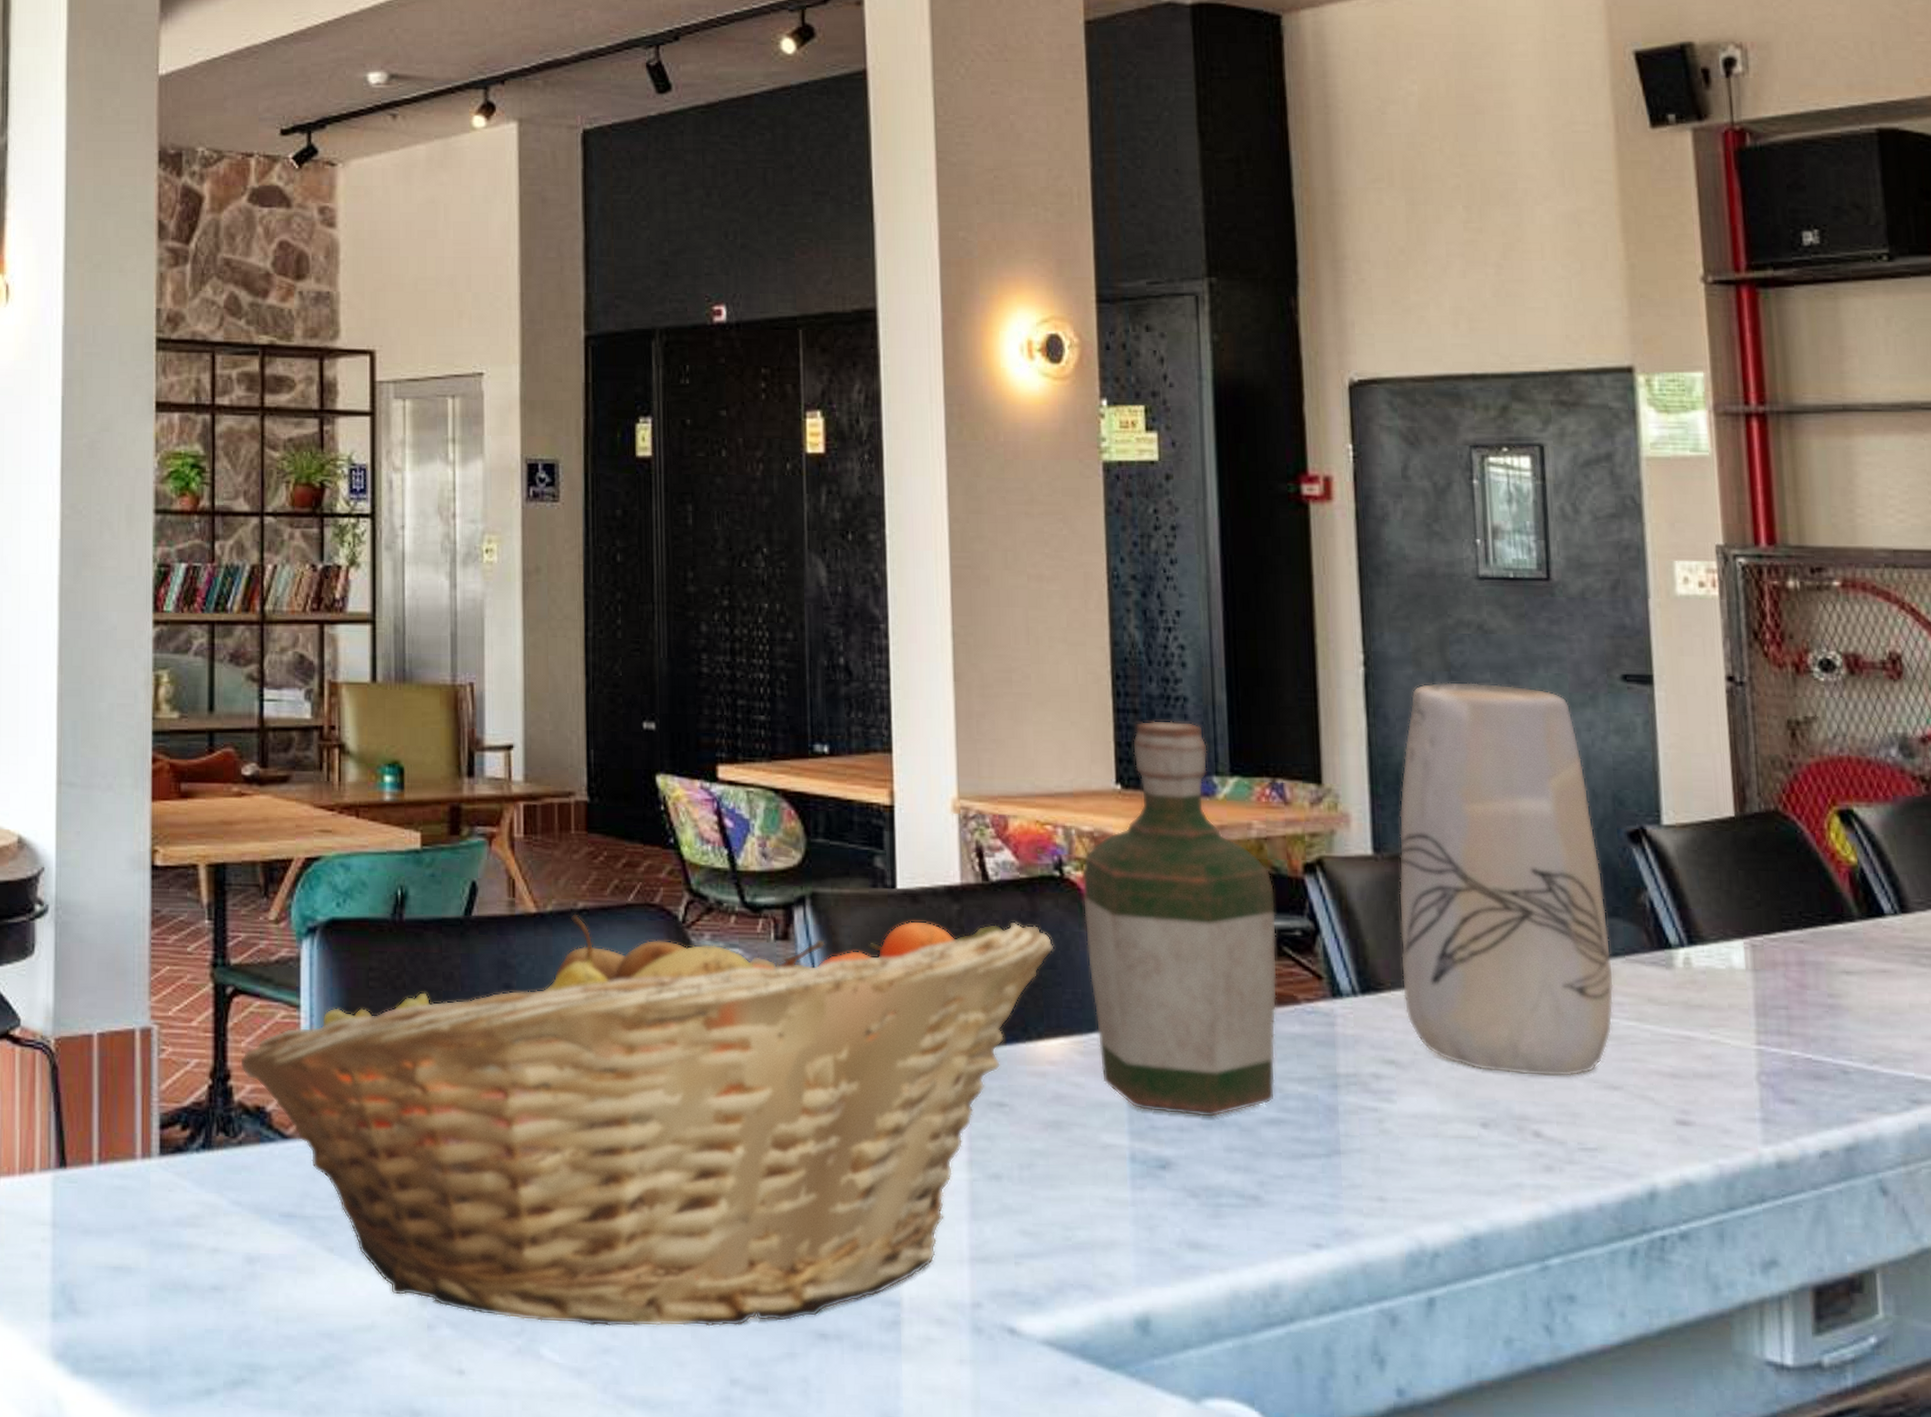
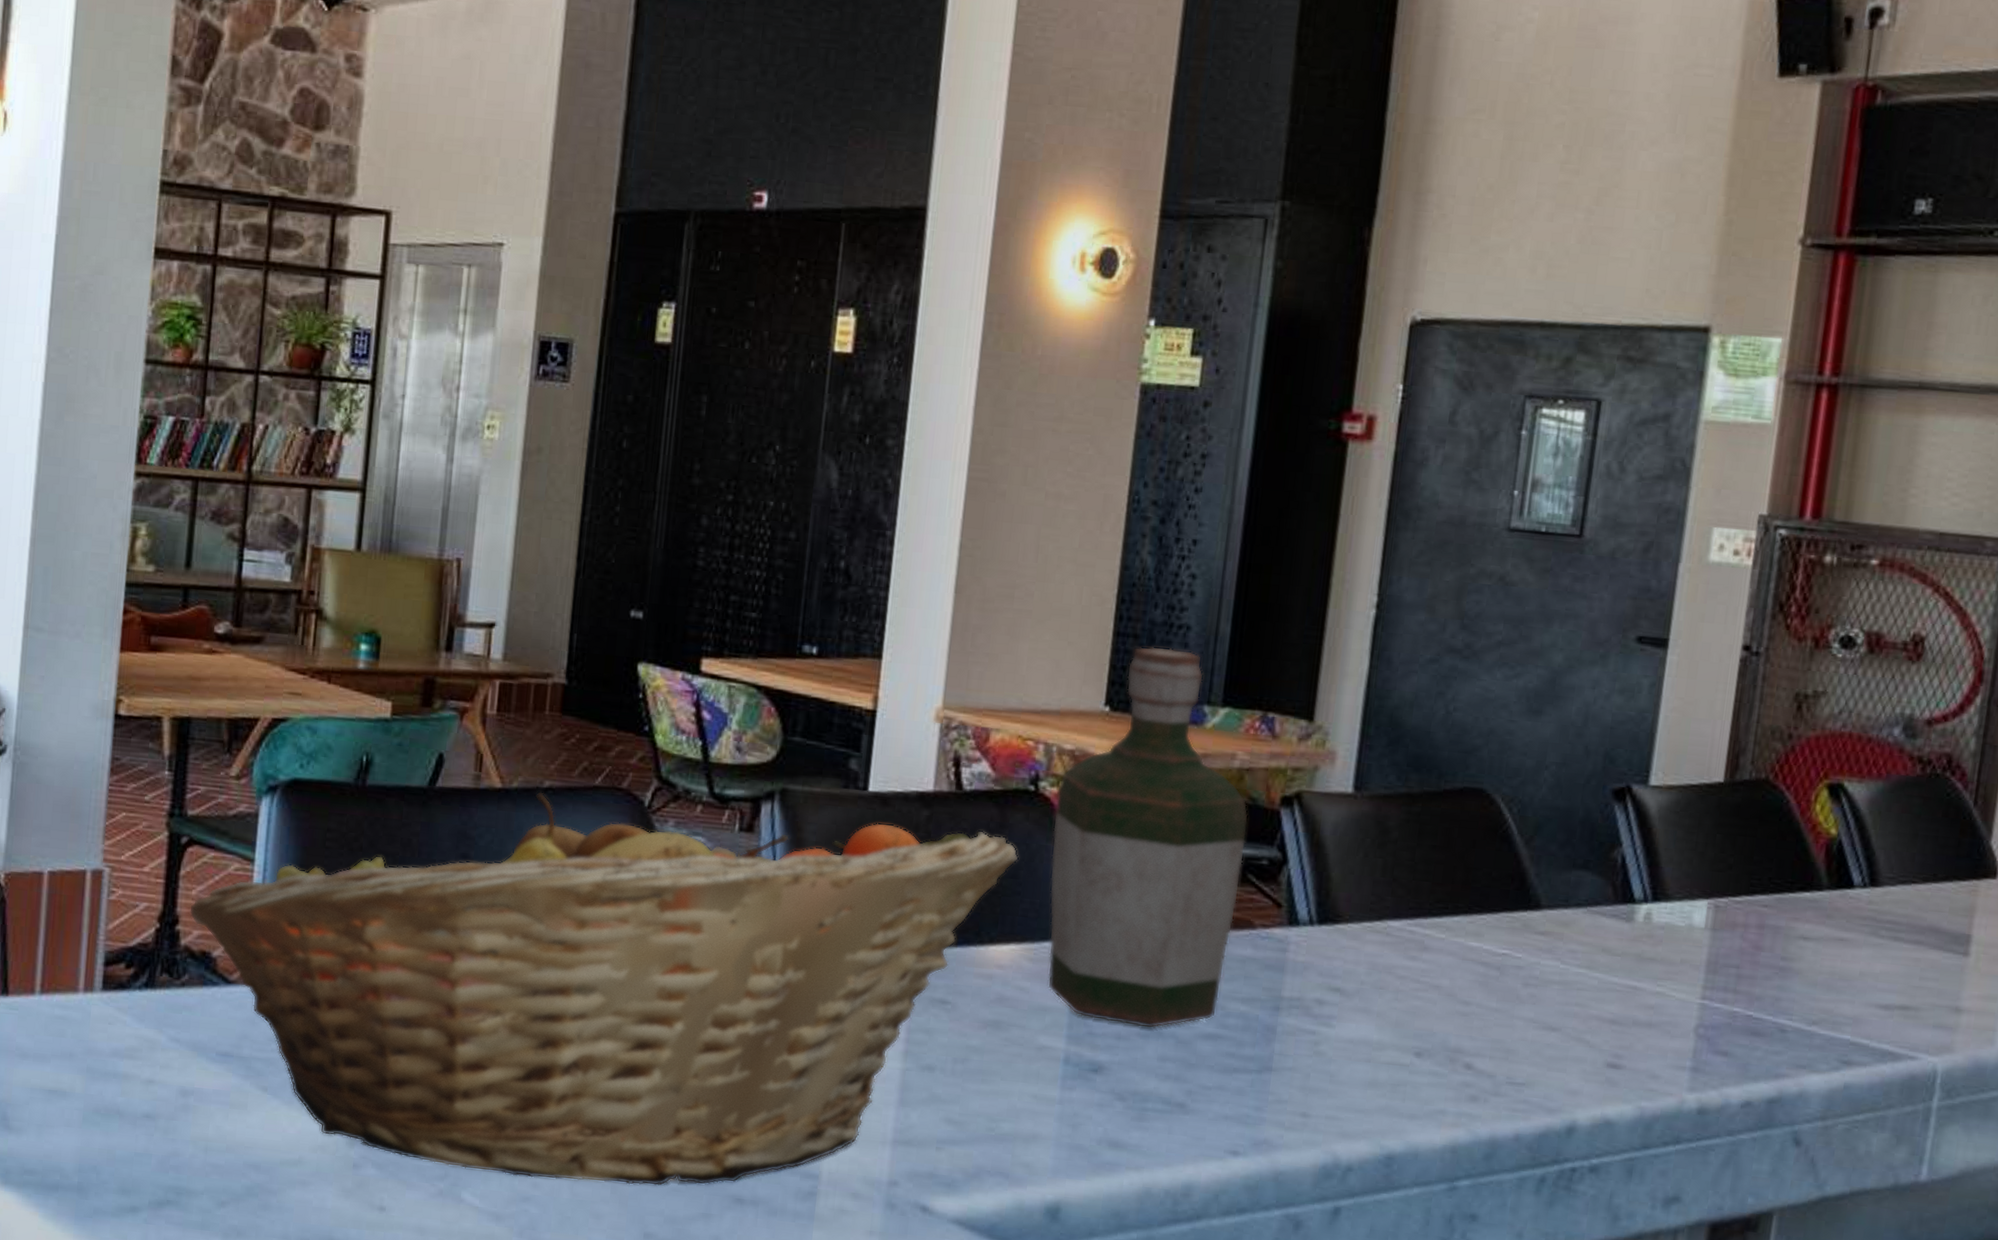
vase: present [1399,682,1614,1077] -> none [1359,630,1581,1016]

